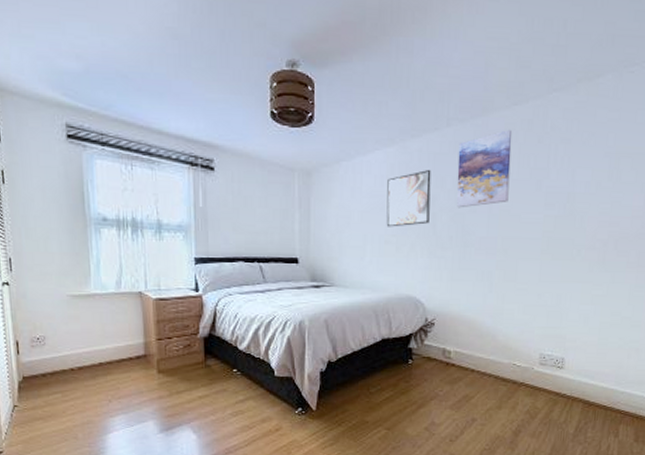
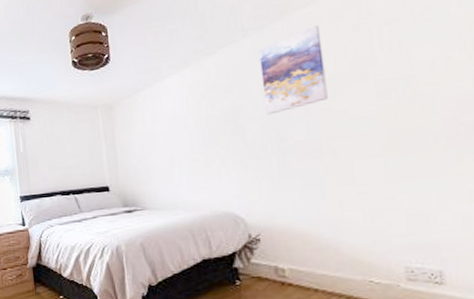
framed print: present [386,170,431,227] -> none [187,83,238,146]

